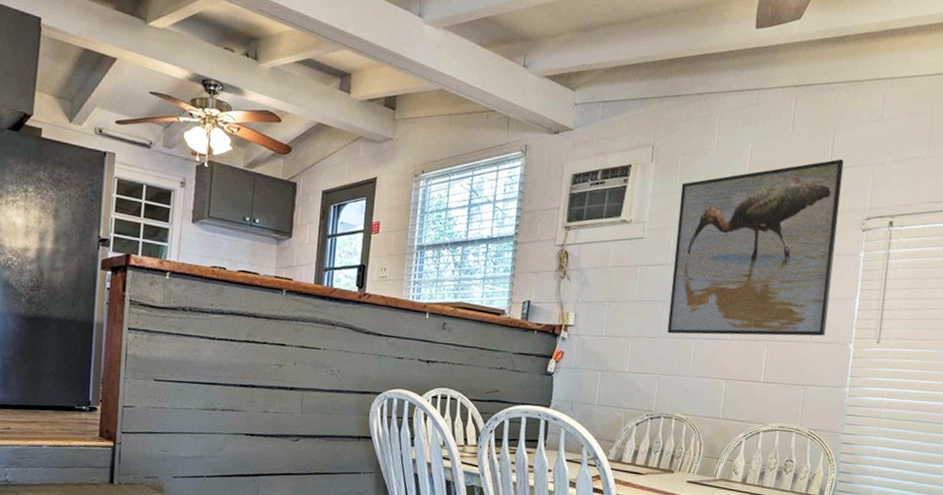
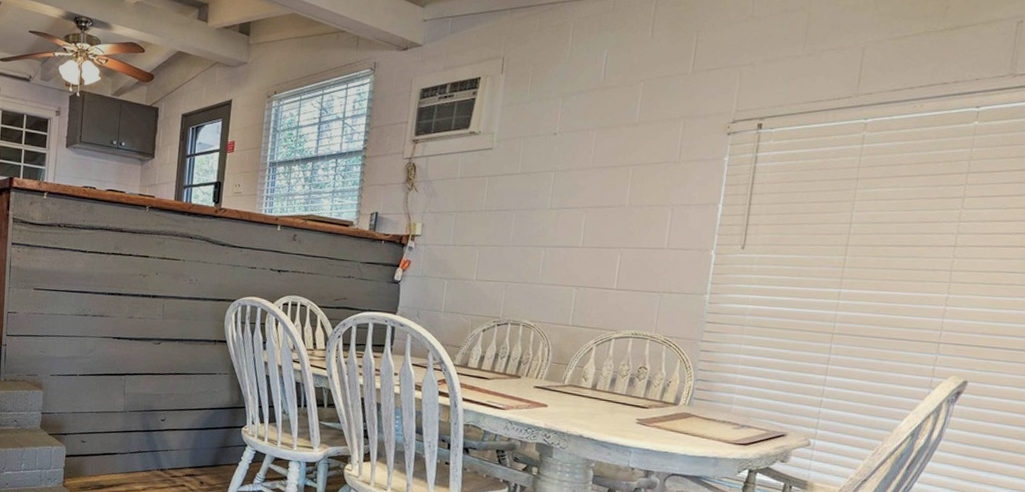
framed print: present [667,159,844,337] -> none [515,61,708,243]

